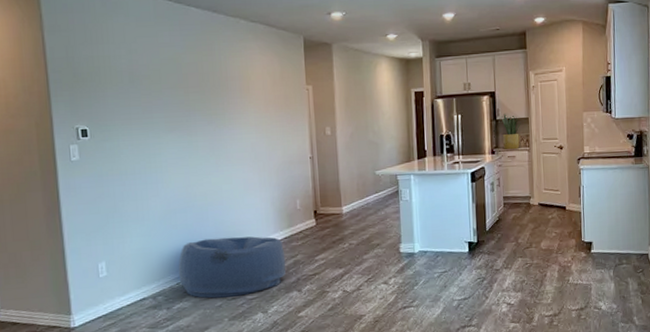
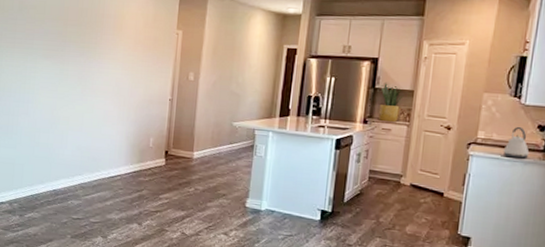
bean bag chair: present [178,236,286,299] -> none [34,159,132,218]
kettle: none [605,137,625,167] -> present [503,126,530,160]

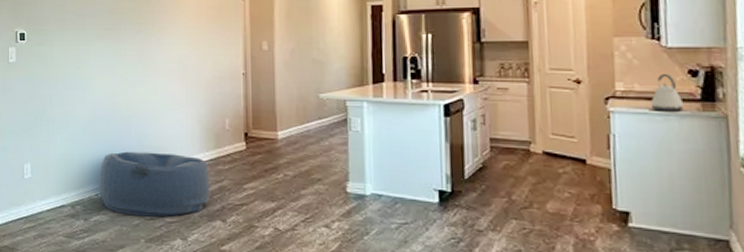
bean bag chair: none [34,159,132,218] -> present [98,151,210,217]
planter: present [378,82,404,123] -> none [487,34,517,80]

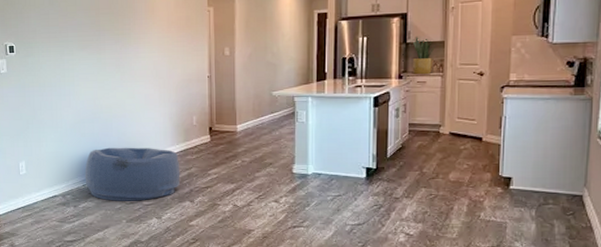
planter: none [487,34,517,80] -> present [412,35,435,75]
kettle: present [650,73,685,113] -> none [535,64,561,97]

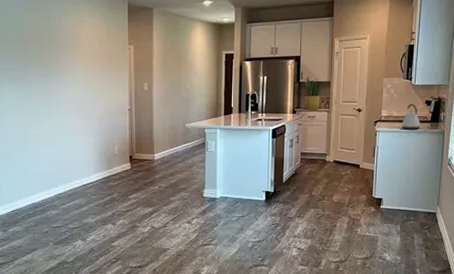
bean bag chair: present [84,147,181,201] -> none [13,174,104,225]
kettle: none [535,64,561,97] -> present [401,103,421,131]

